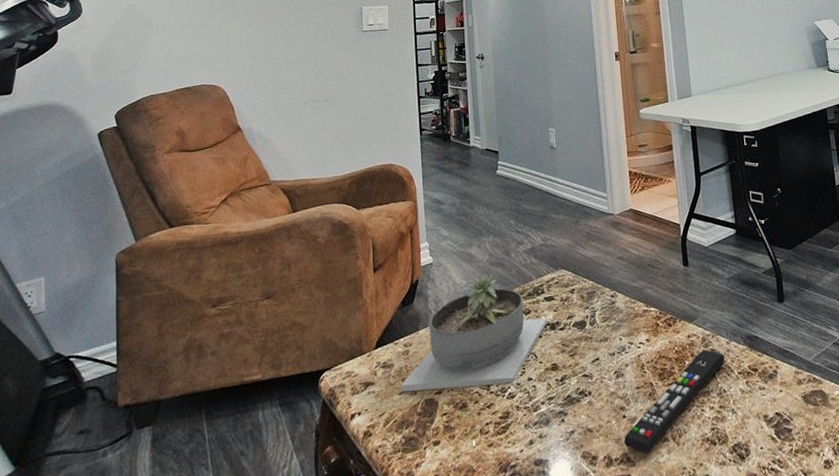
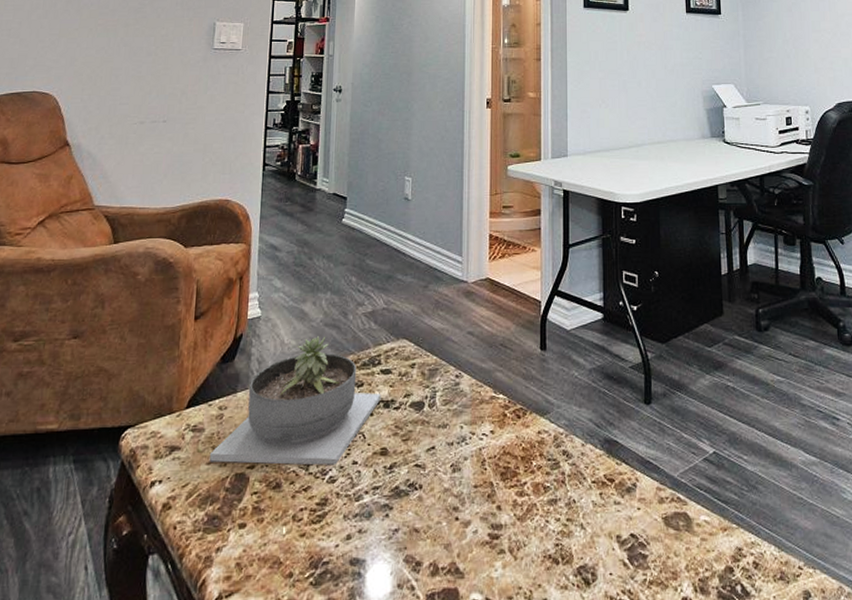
remote control: present [624,349,725,453] -> none [454,450,578,565]

